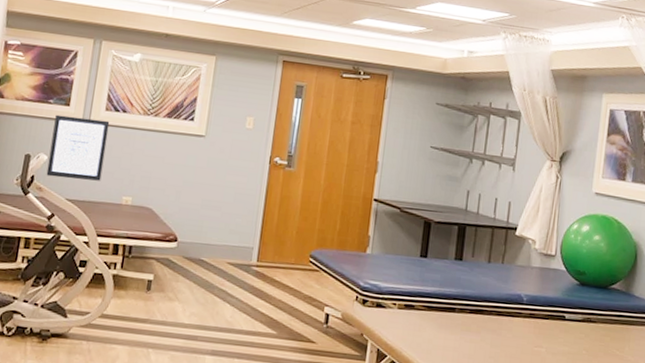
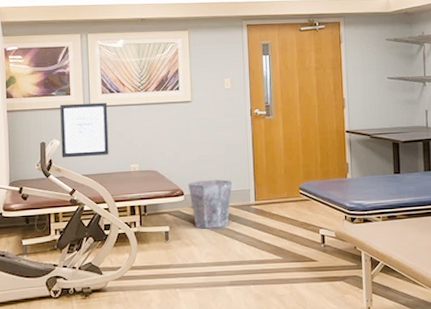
waste bin: none [183,227,235,286] -> present [188,179,233,229]

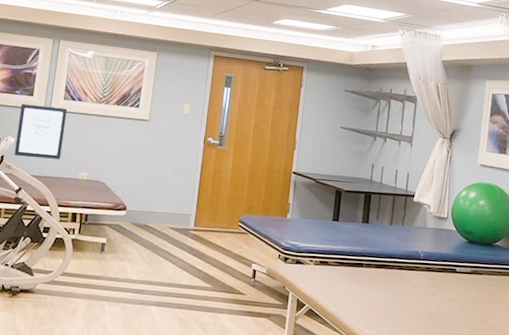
waste bin: present [188,179,233,229] -> none [131,198,176,248]

